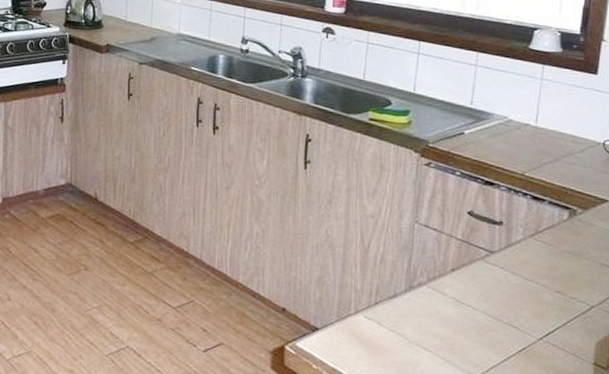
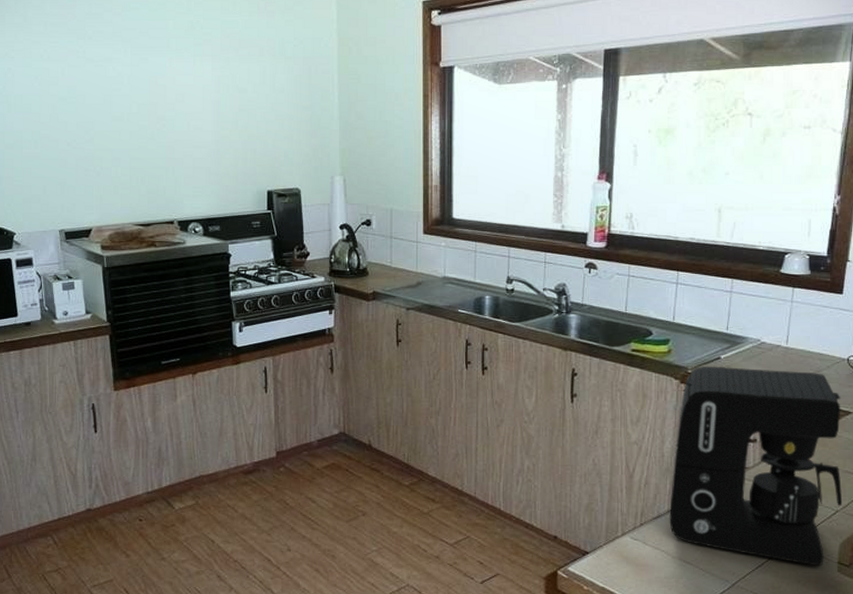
coffee maker: none [406,140,599,366] -> present [669,366,843,566]

